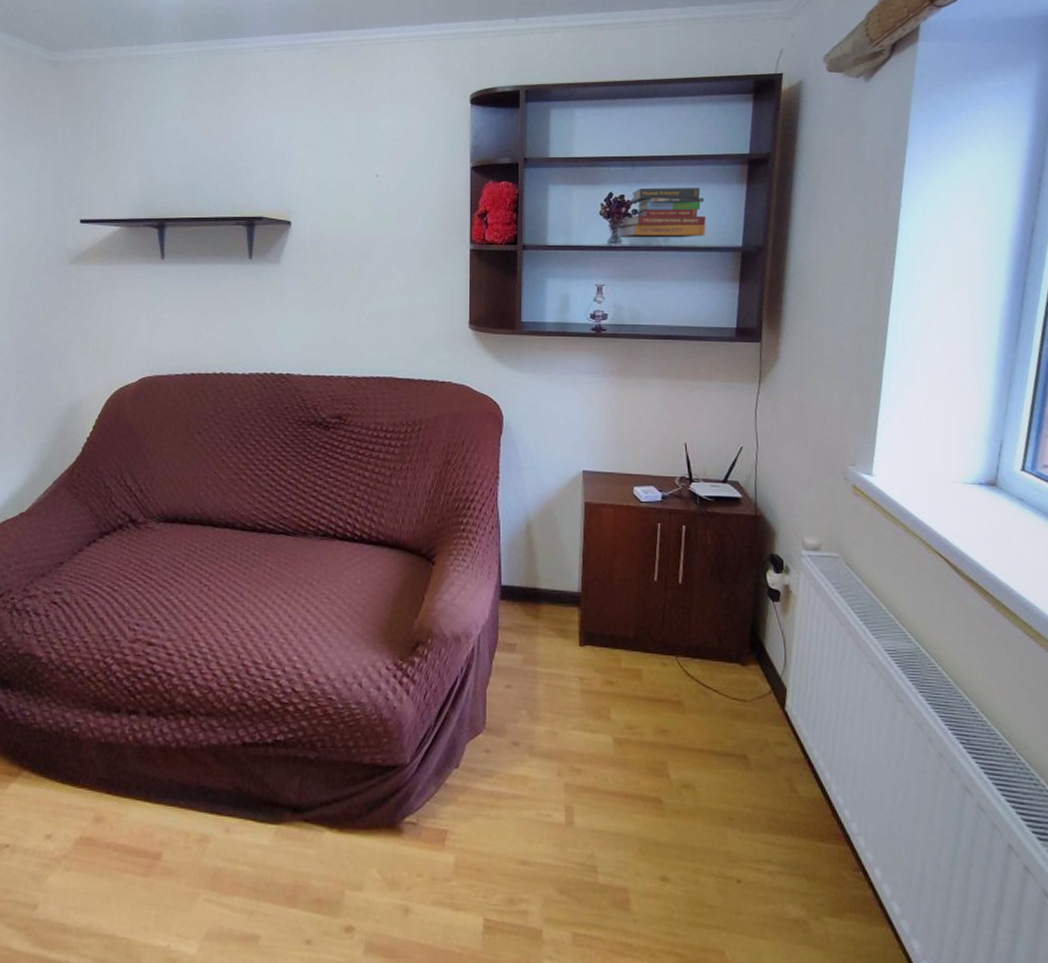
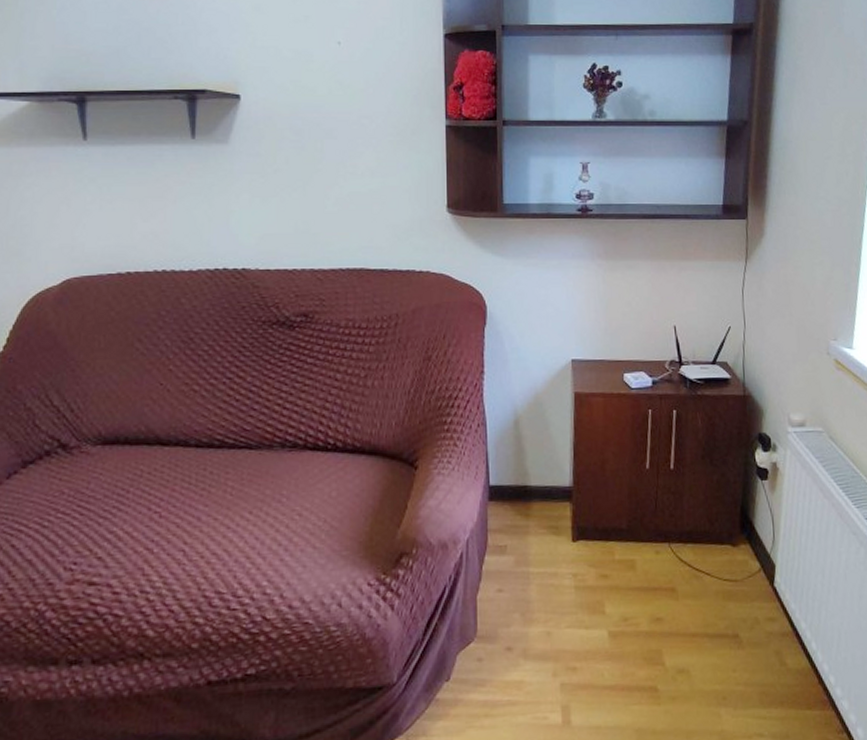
books: present [616,187,706,238] -> none [601,58,692,112]

